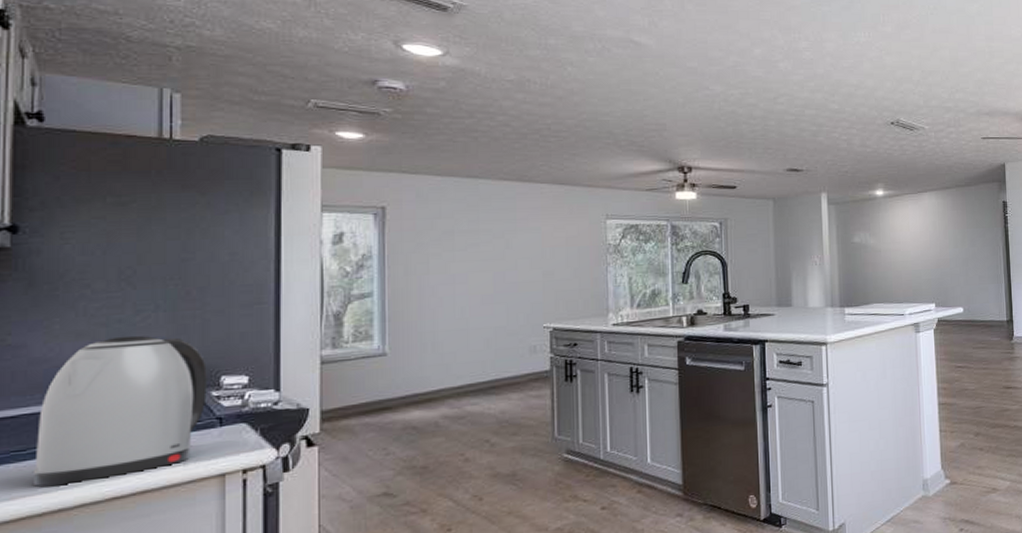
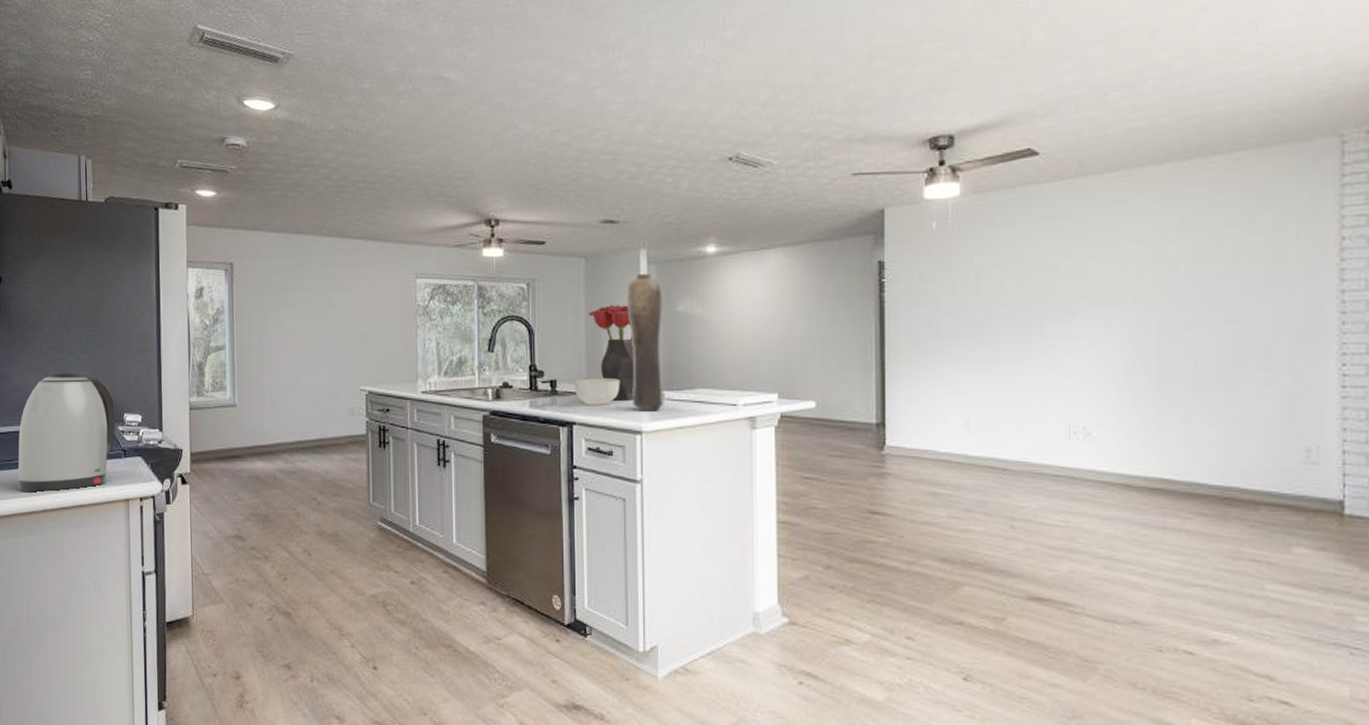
bowl: none [765,300,807,324] -> present [574,378,621,405]
bouquet: none [778,238,819,319] -> present [589,305,634,401]
vase: none [811,212,845,326] -> present [627,273,664,411]

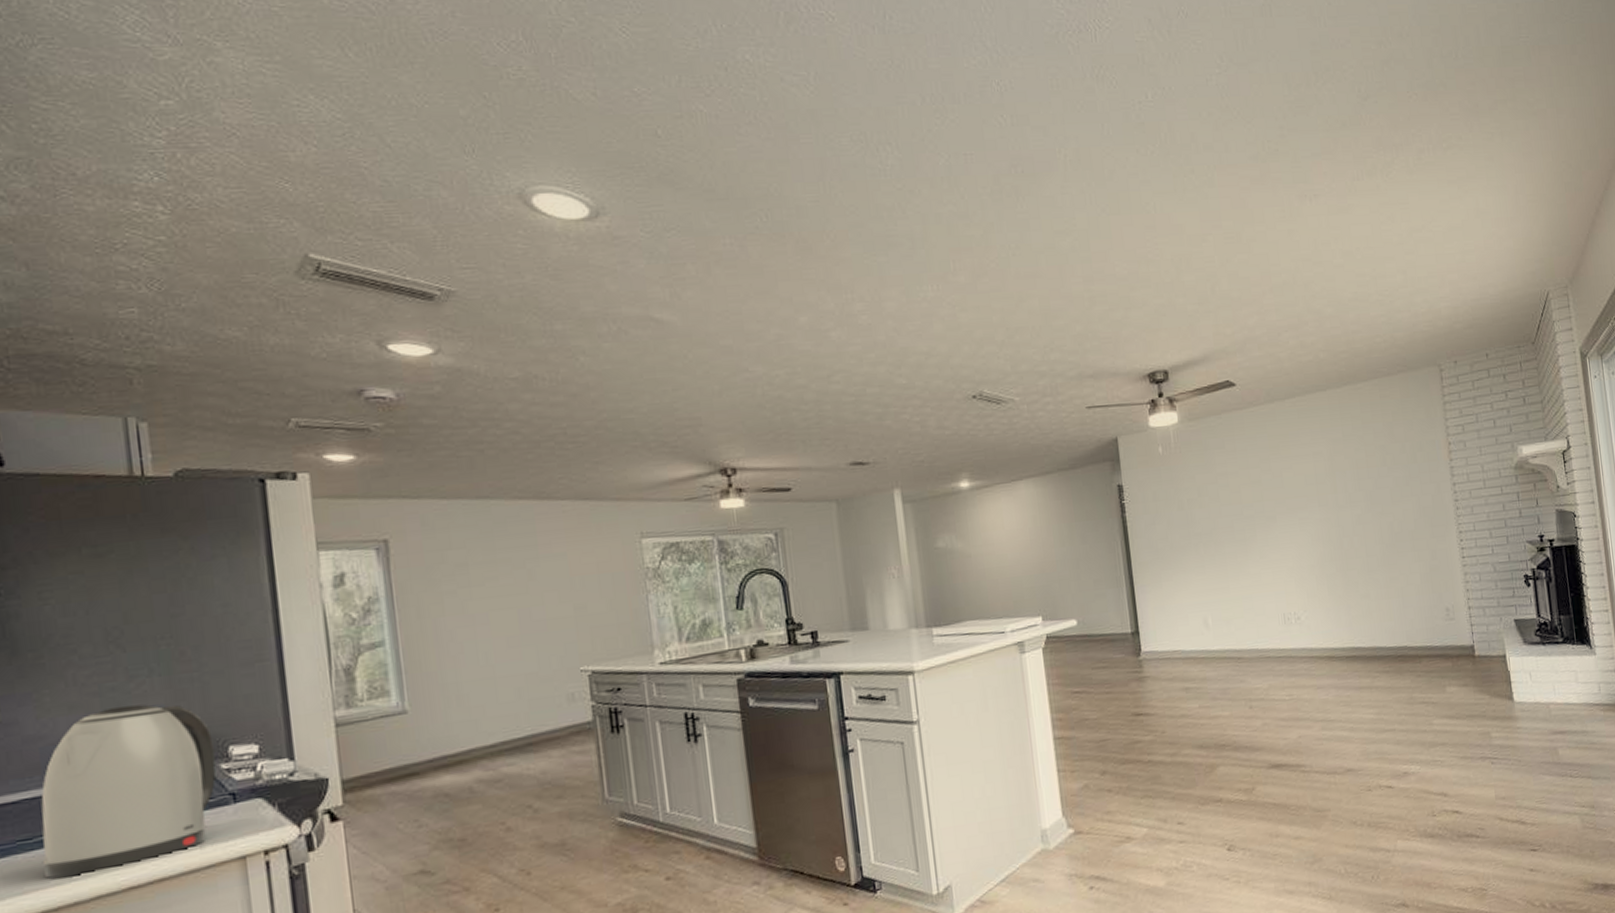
bowl: present [574,378,621,405] -> none [836,621,887,653]
bouquet: present [589,305,634,401] -> none [846,546,903,644]
vase: present [627,273,664,411] -> none [884,512,934,652]

